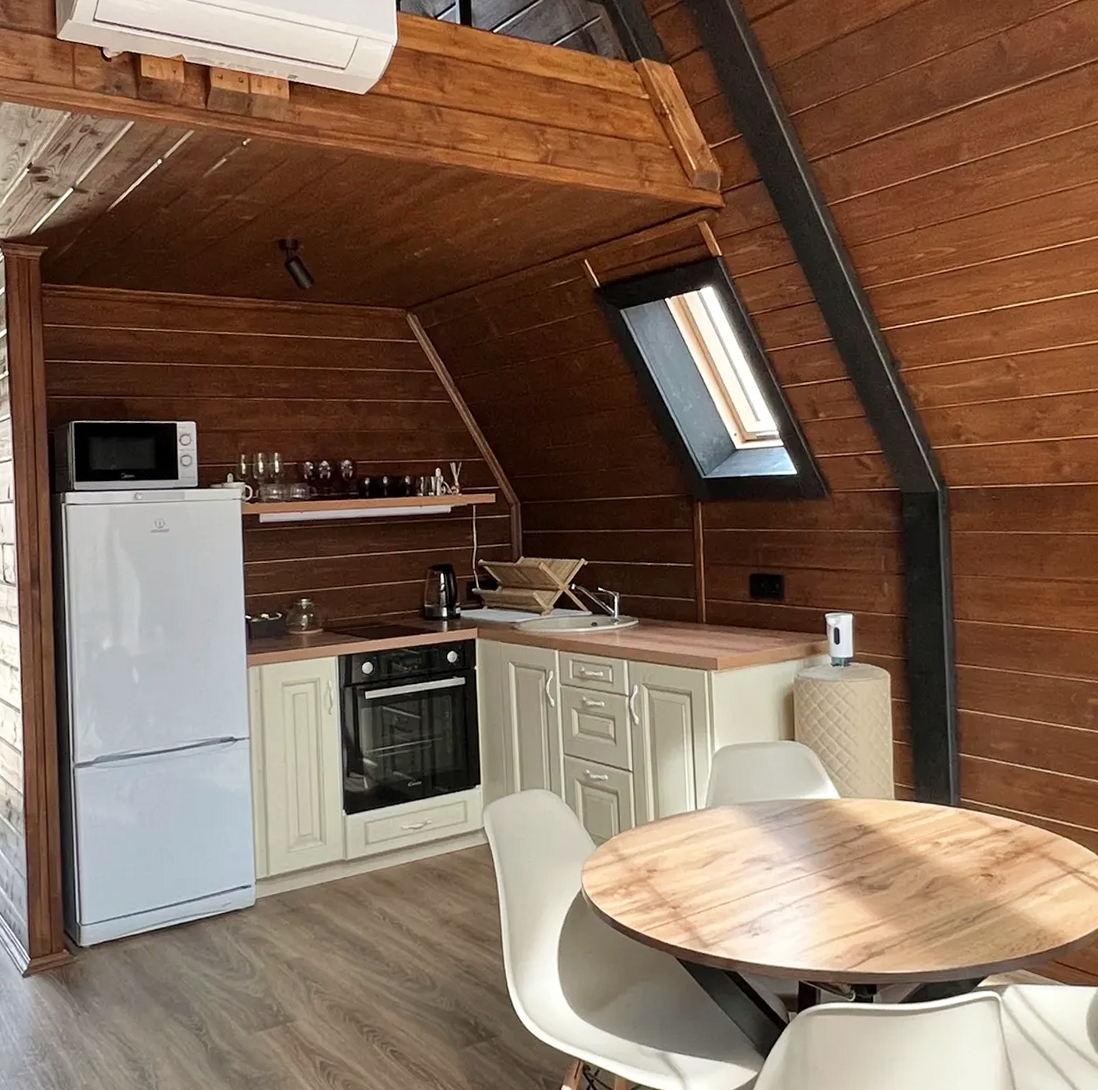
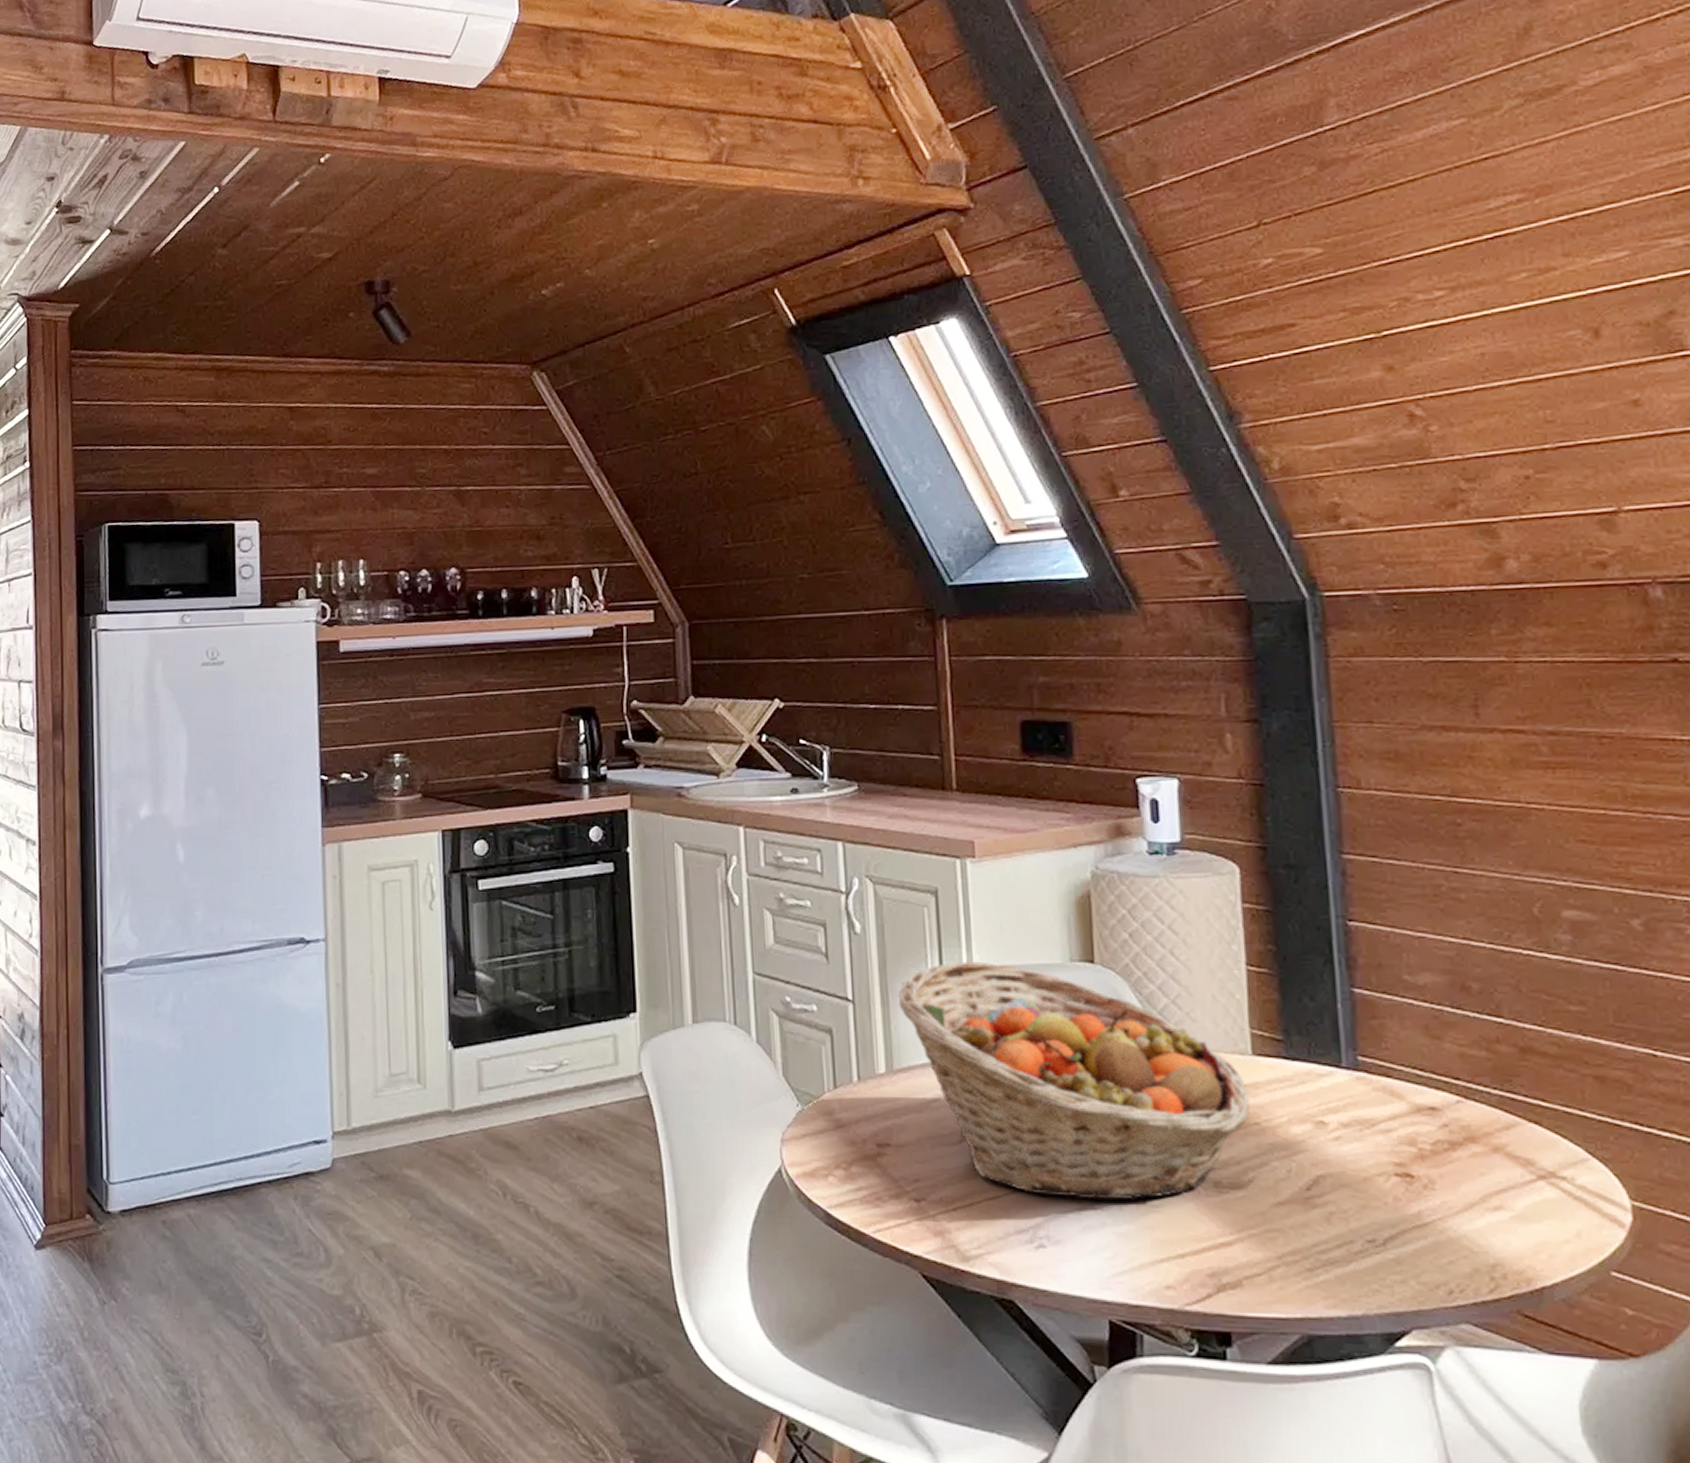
fruit basket: none [663,741,892,901] -> present [897,961,1250,1200]

